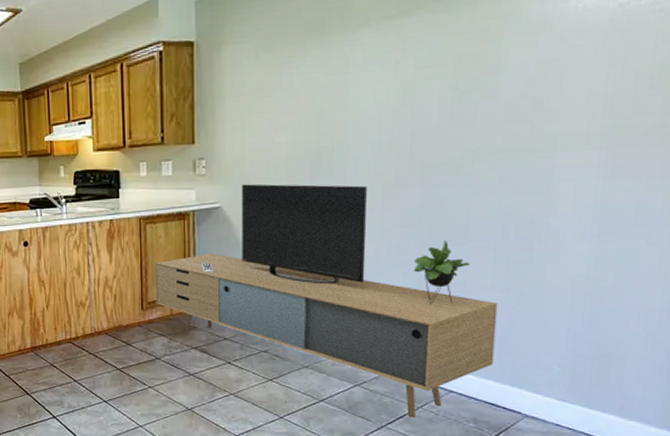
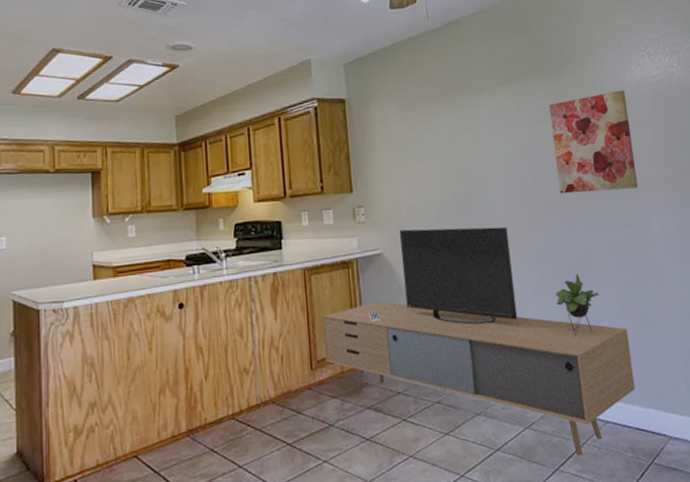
wall art: none [442,20,563,151] -> present [549,90,638,194]

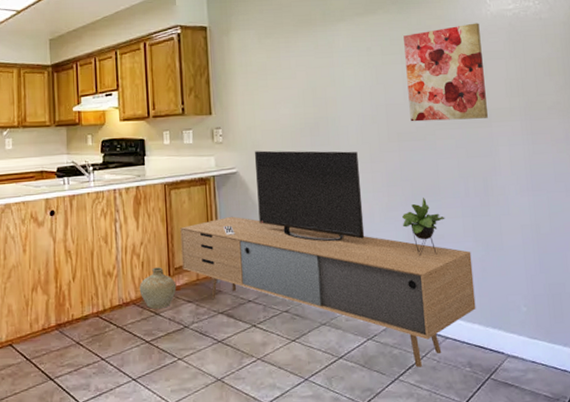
ceramic jug: none [278,360,320,407] -> present [139,267,177,309]

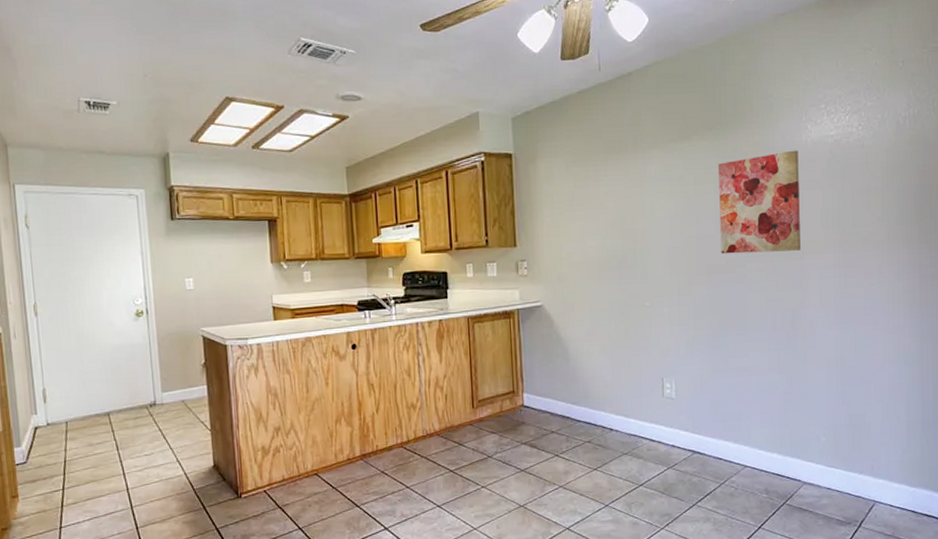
ceramic jug: present [139,267,177,309] -> none [443,399,480,440]
media console: present [180,150,476,368] -> none [484,283,776,494]

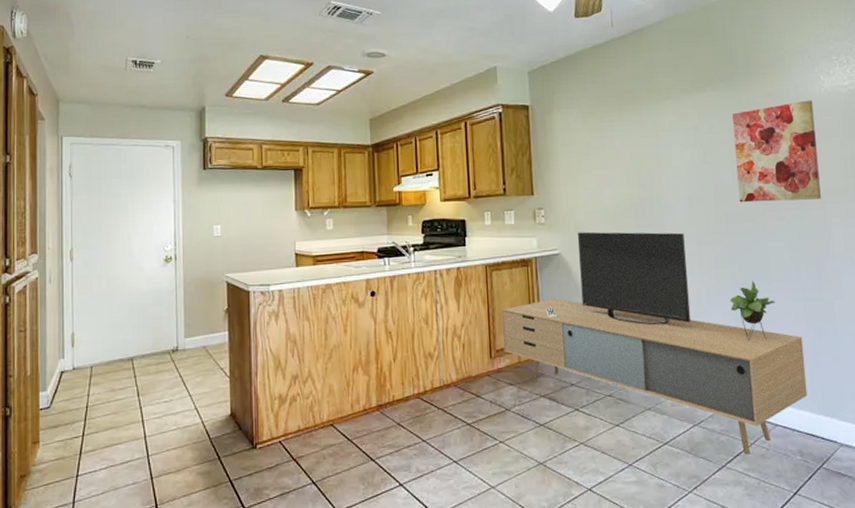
media console: none [484,283,776,494] -> present [502,231,808,455]

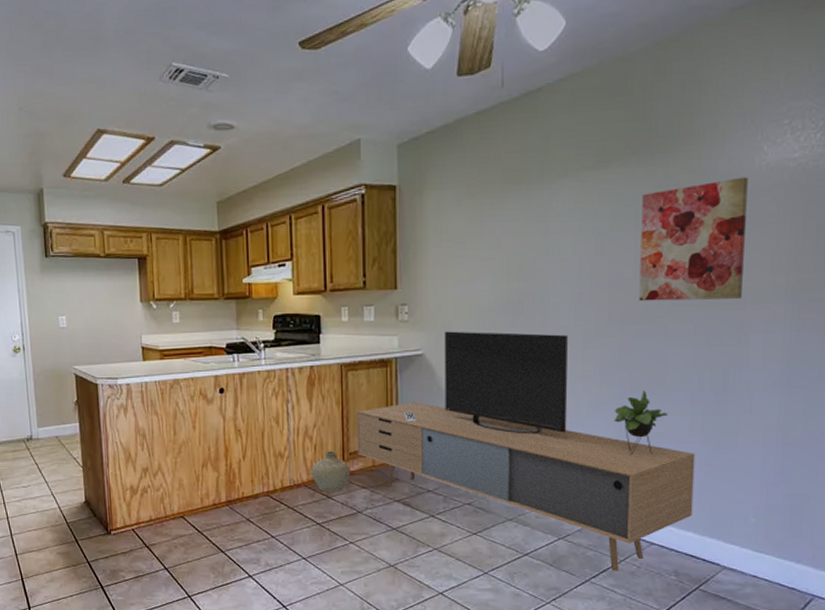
ceramic jug: none [460,349,498,391] -> present [311,451,351,492]

